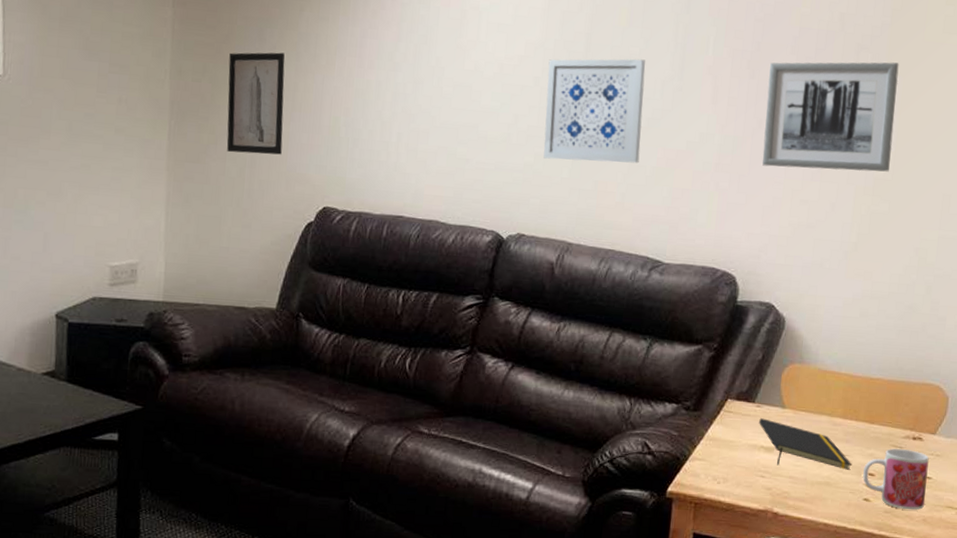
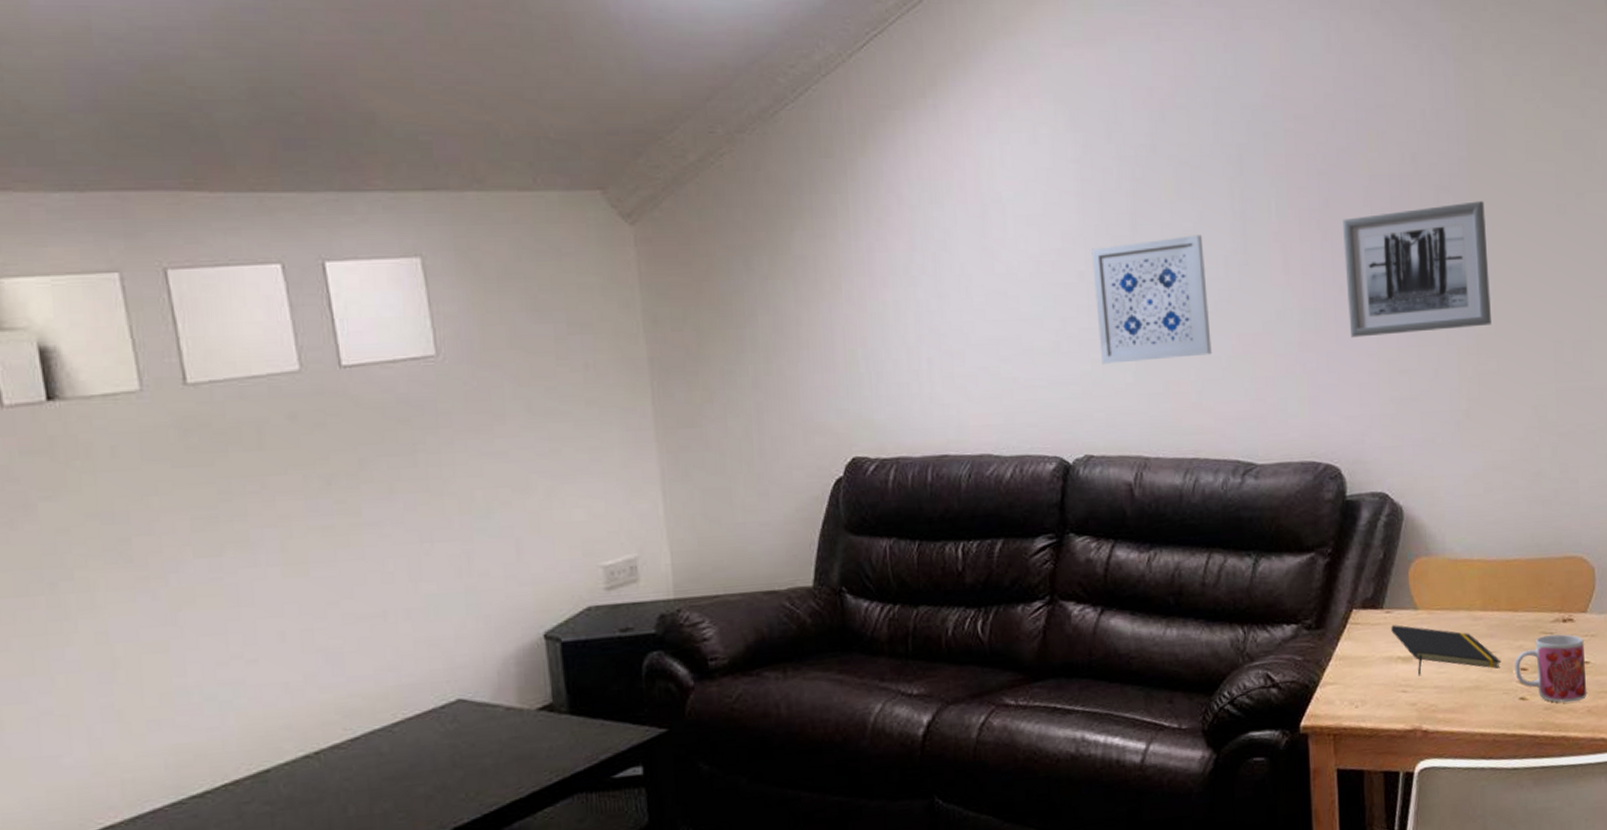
wall art: present [226,52,285,155] -> none [713,283,793,408]

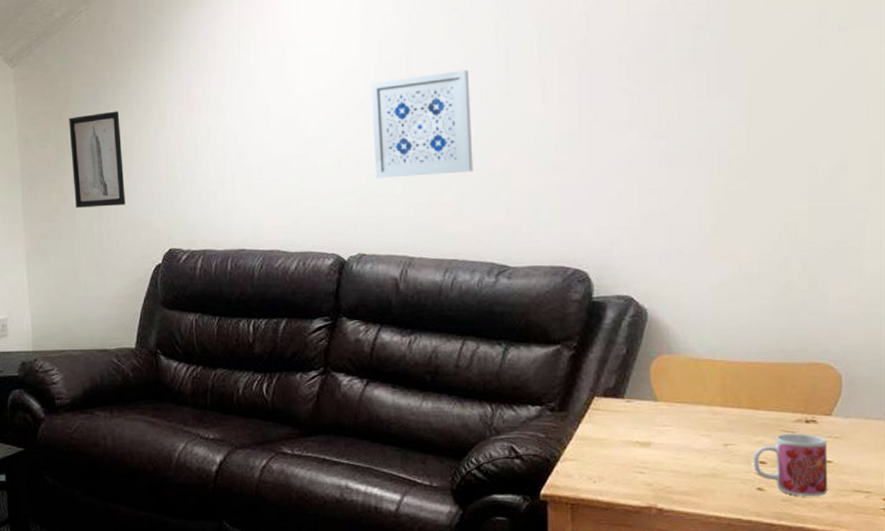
wall art: none [713,283,793,408] -> present [69,111,125,208]
wall art: present [1343,201,1491,338] -> none [600,36,744,159]
notepad: present [1391,625,1501,676] -> none [631,413,740,460]

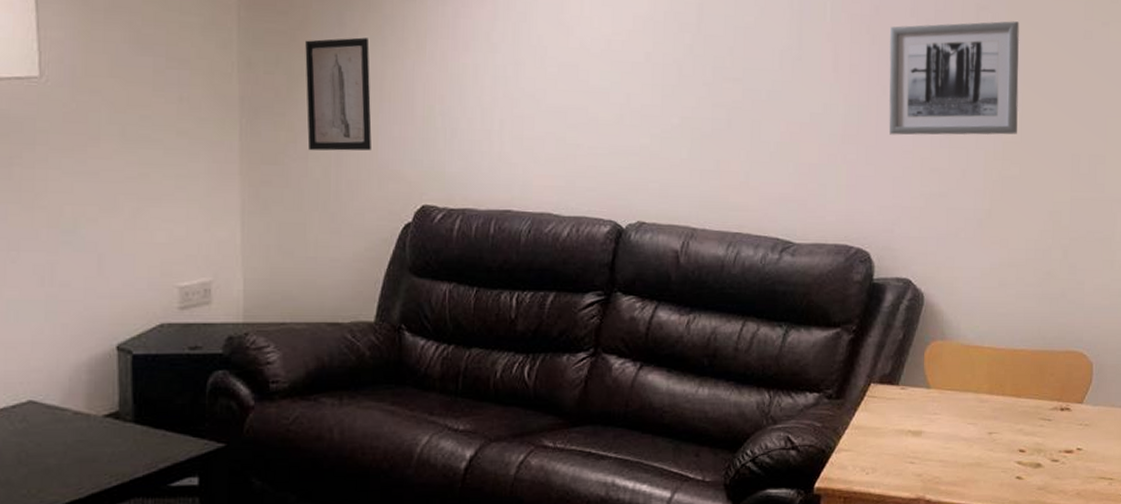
wall art: present [371,70,473,178] -> none [659,28,762,140]
wall art: none [600,36,744,159] -> present [889,21,1019,135]
mug: present [753,434,828,497] -> none [1014,421,1078,485]

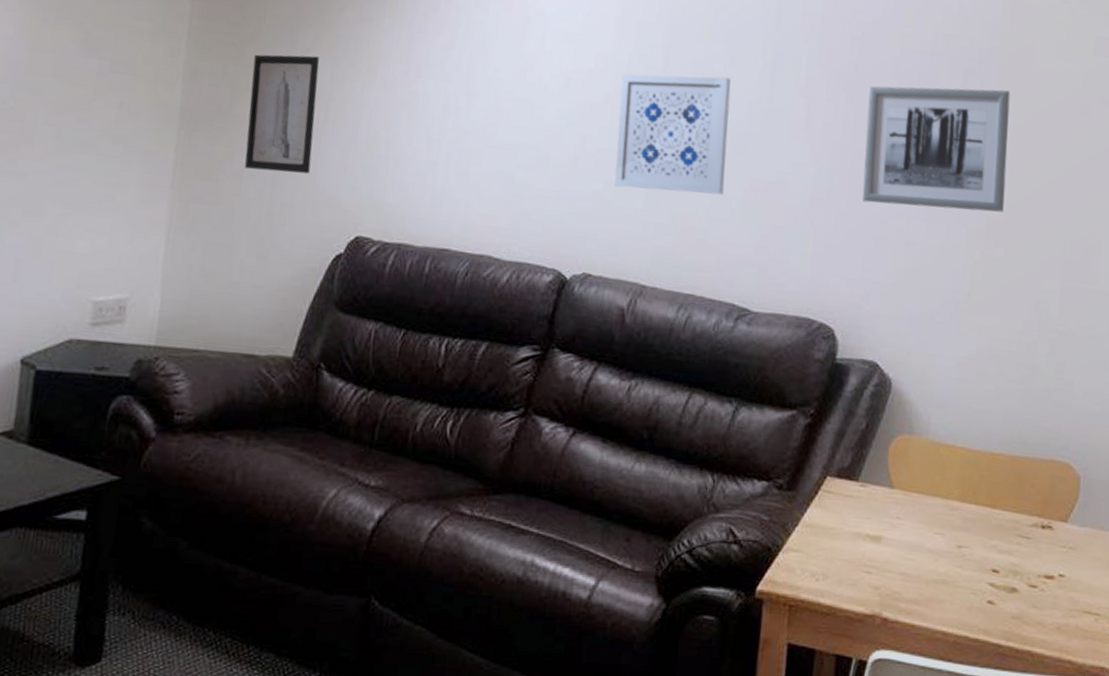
wall art: none [659,28,762,140] -> present [614,74,731,195]

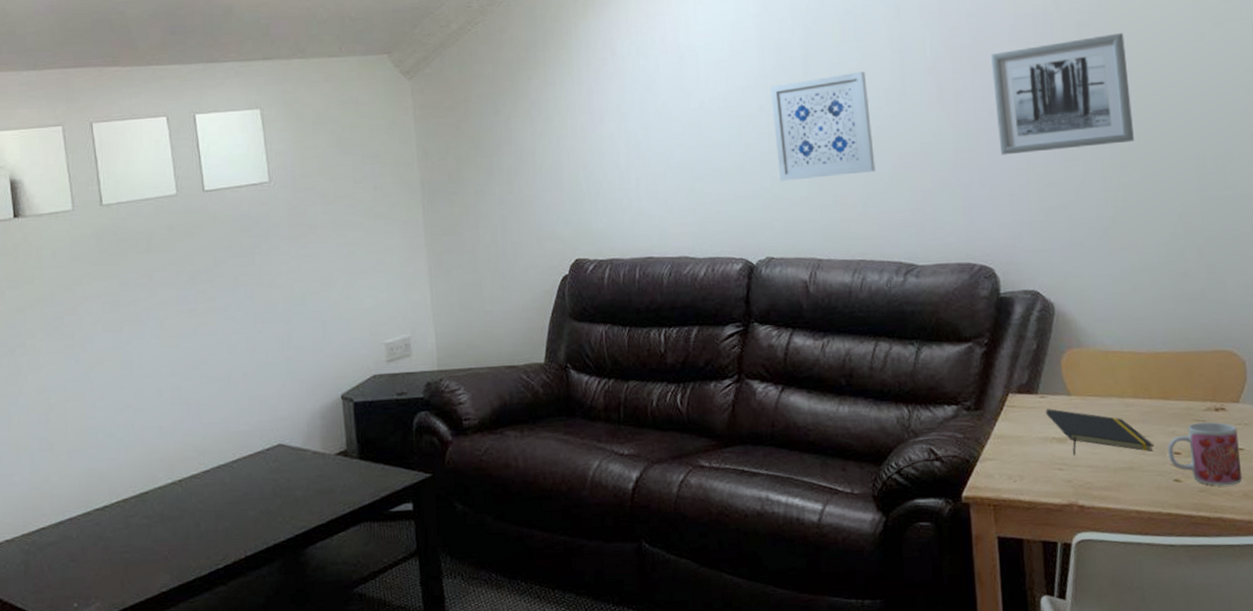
wall art: present [244,54,320,174] -> none [469,121,529,220]
notepad: none [863,500,973,565] -> present [1046,409,1154,456]
mug: none [985,539,1061,616] -> present [1167,422,1243,486]

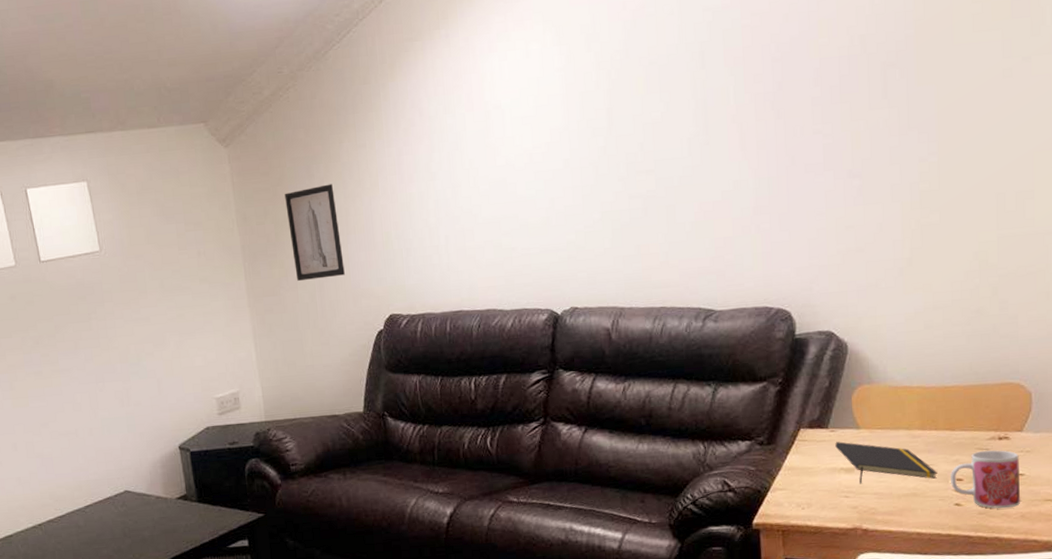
wall art: none [469,121,529,220] -> present [284,184,345,281]
wall art: present [770,71,876,181] -> none [575,122,677,234]
wall art: present [991,33,1134,155] -> none [795,72,935,201]

